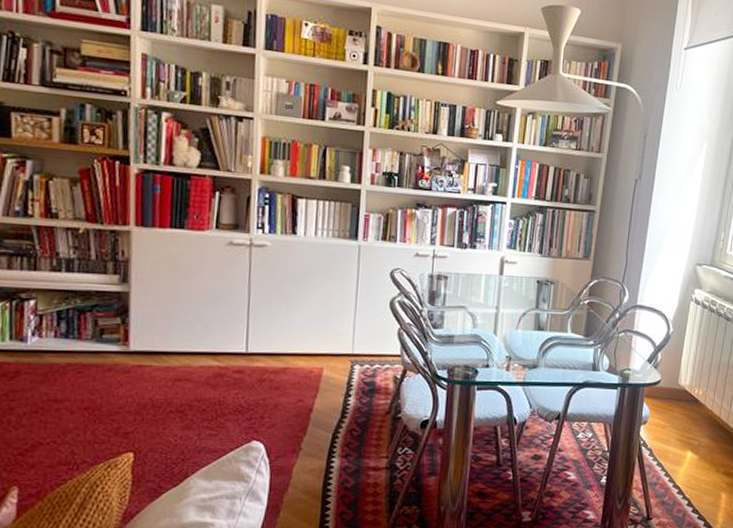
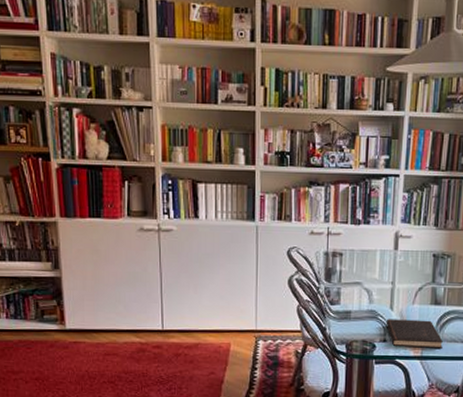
hardcover book: none [489,344,545,374] -> present [385,319,443,349]

